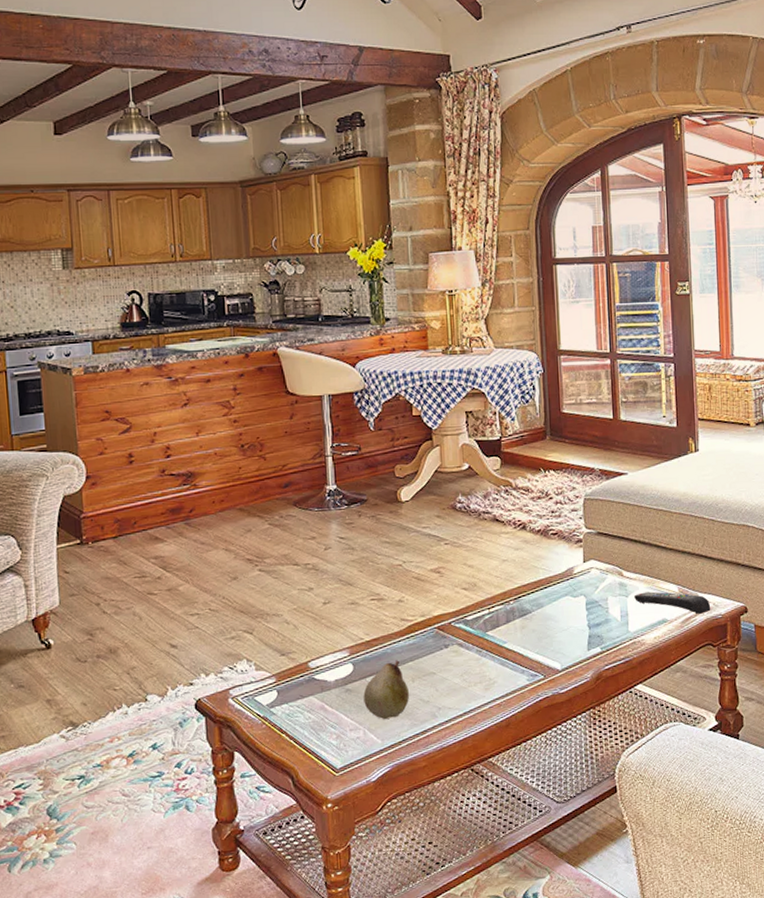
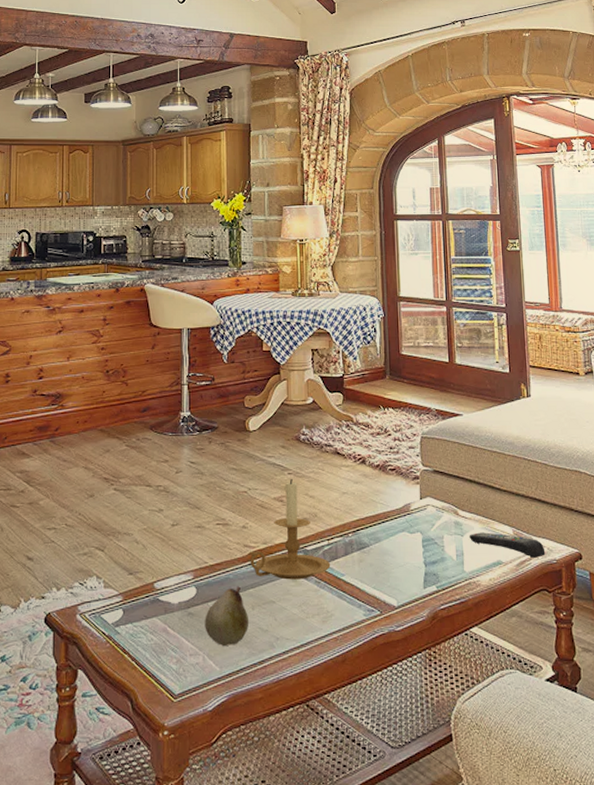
candle holder: none [406,549,492,651] -> present [249,479,331,580]

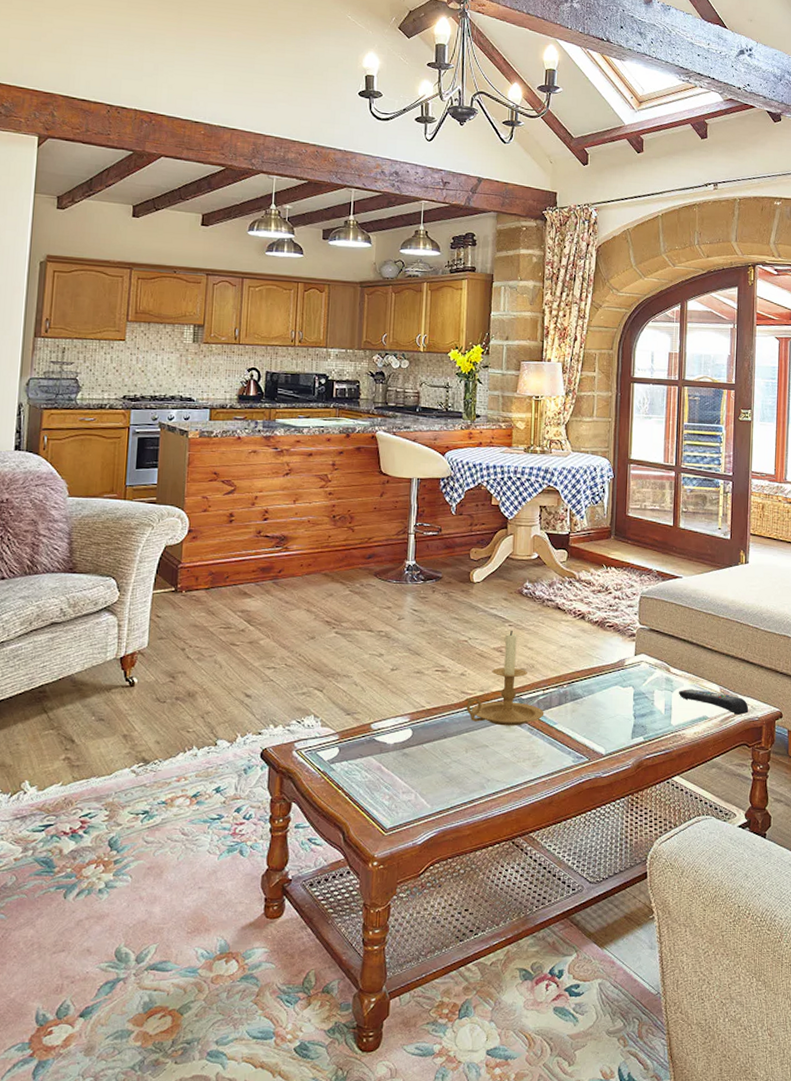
fruit: present [205,586,250,646] -> none [418,730,462,785]

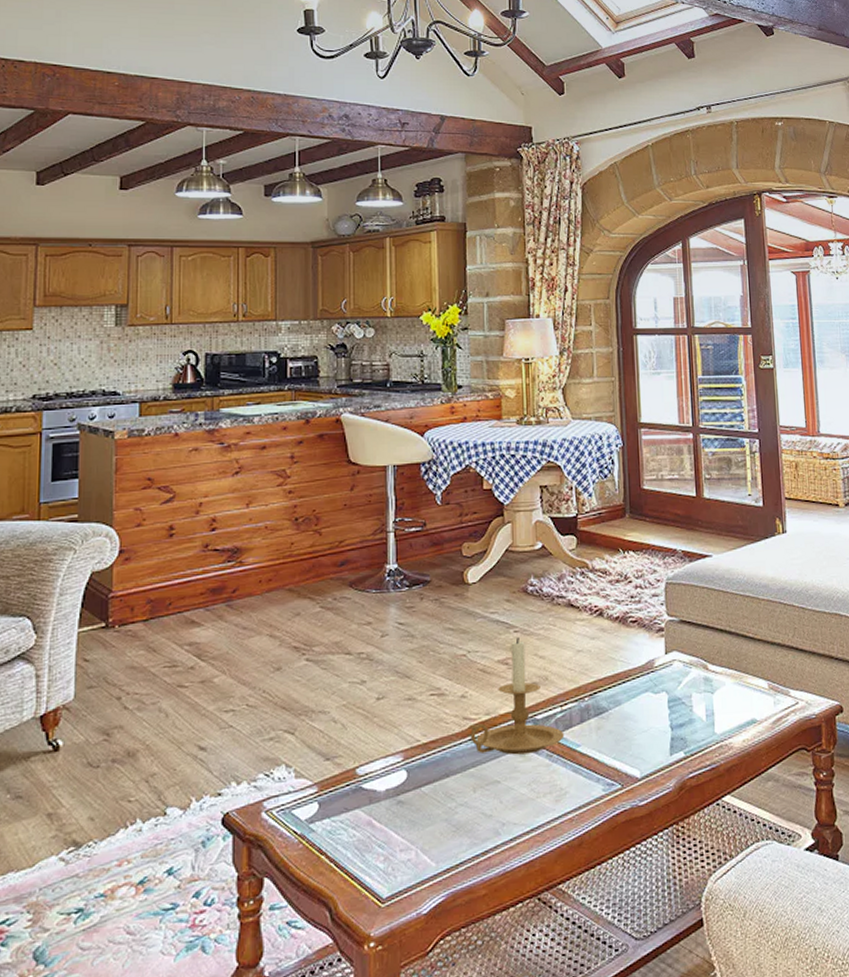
remote control: present [679,689,749,715] -> none [721,687,804,714]

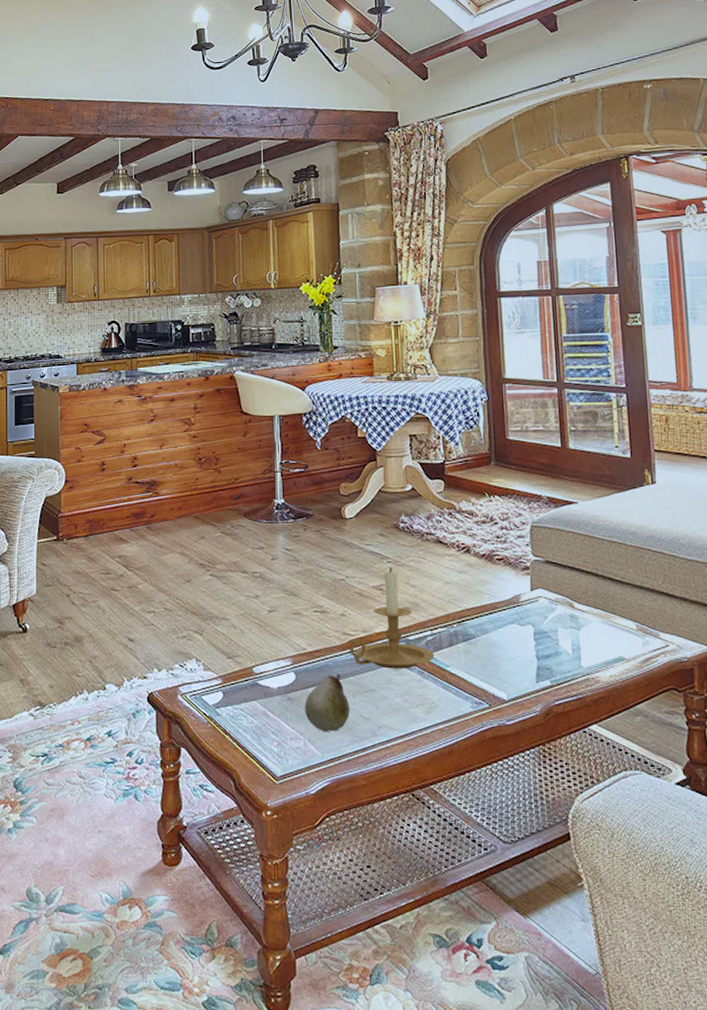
fruit: none [417,766,471,837] -> present [305,673,351,732]

